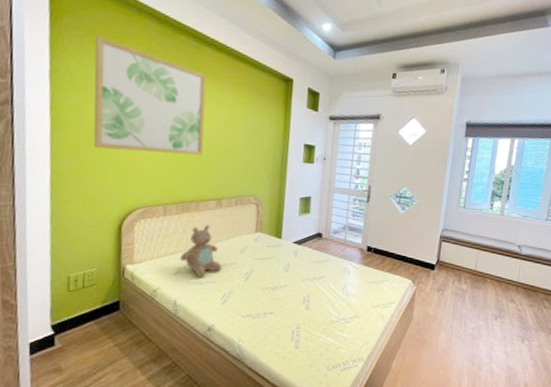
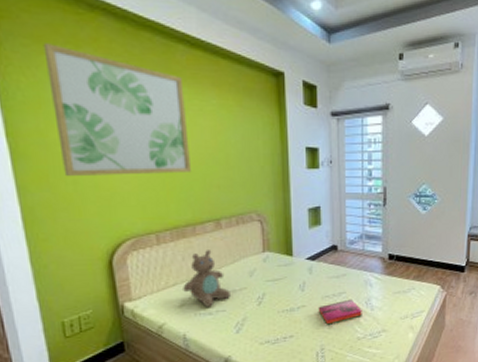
hardback book: none [298,283,338,306] -> present [318,299,362,325]

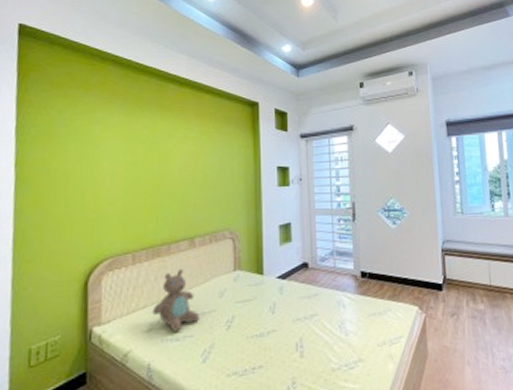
wall art: present [43,43,191,177] -> none [58,88,172,200]
hardback book: present [318,299,362,325] -> none [289,322,336,353]

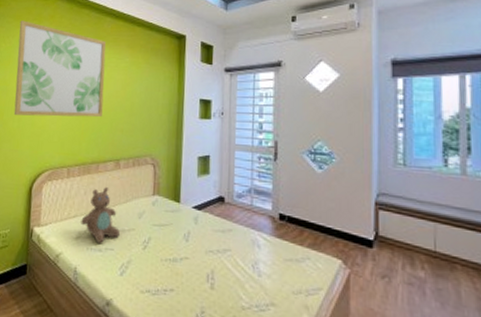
wall art: none [58,88,172,200] -> present [13,20,106,118]

